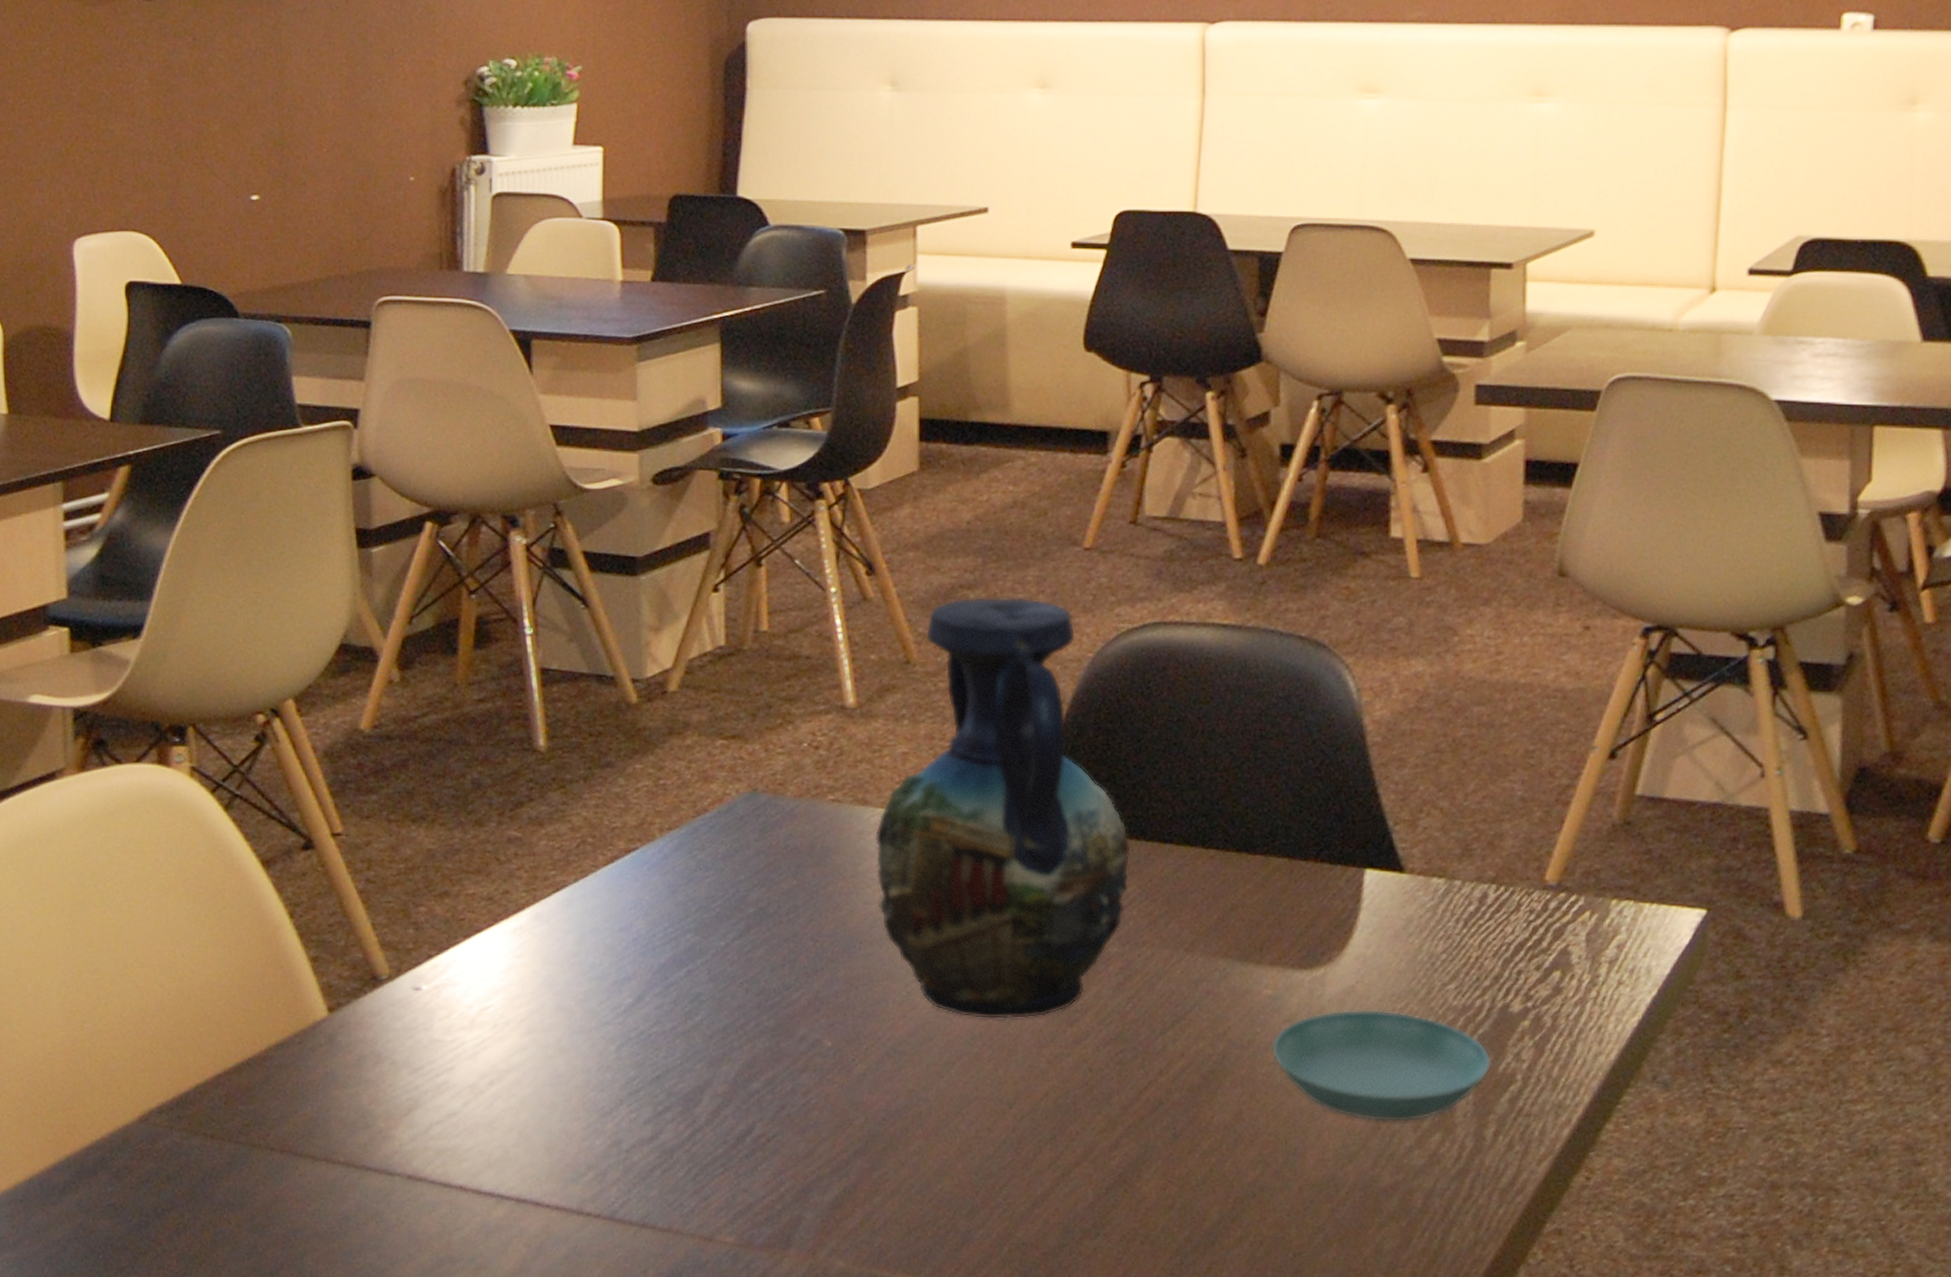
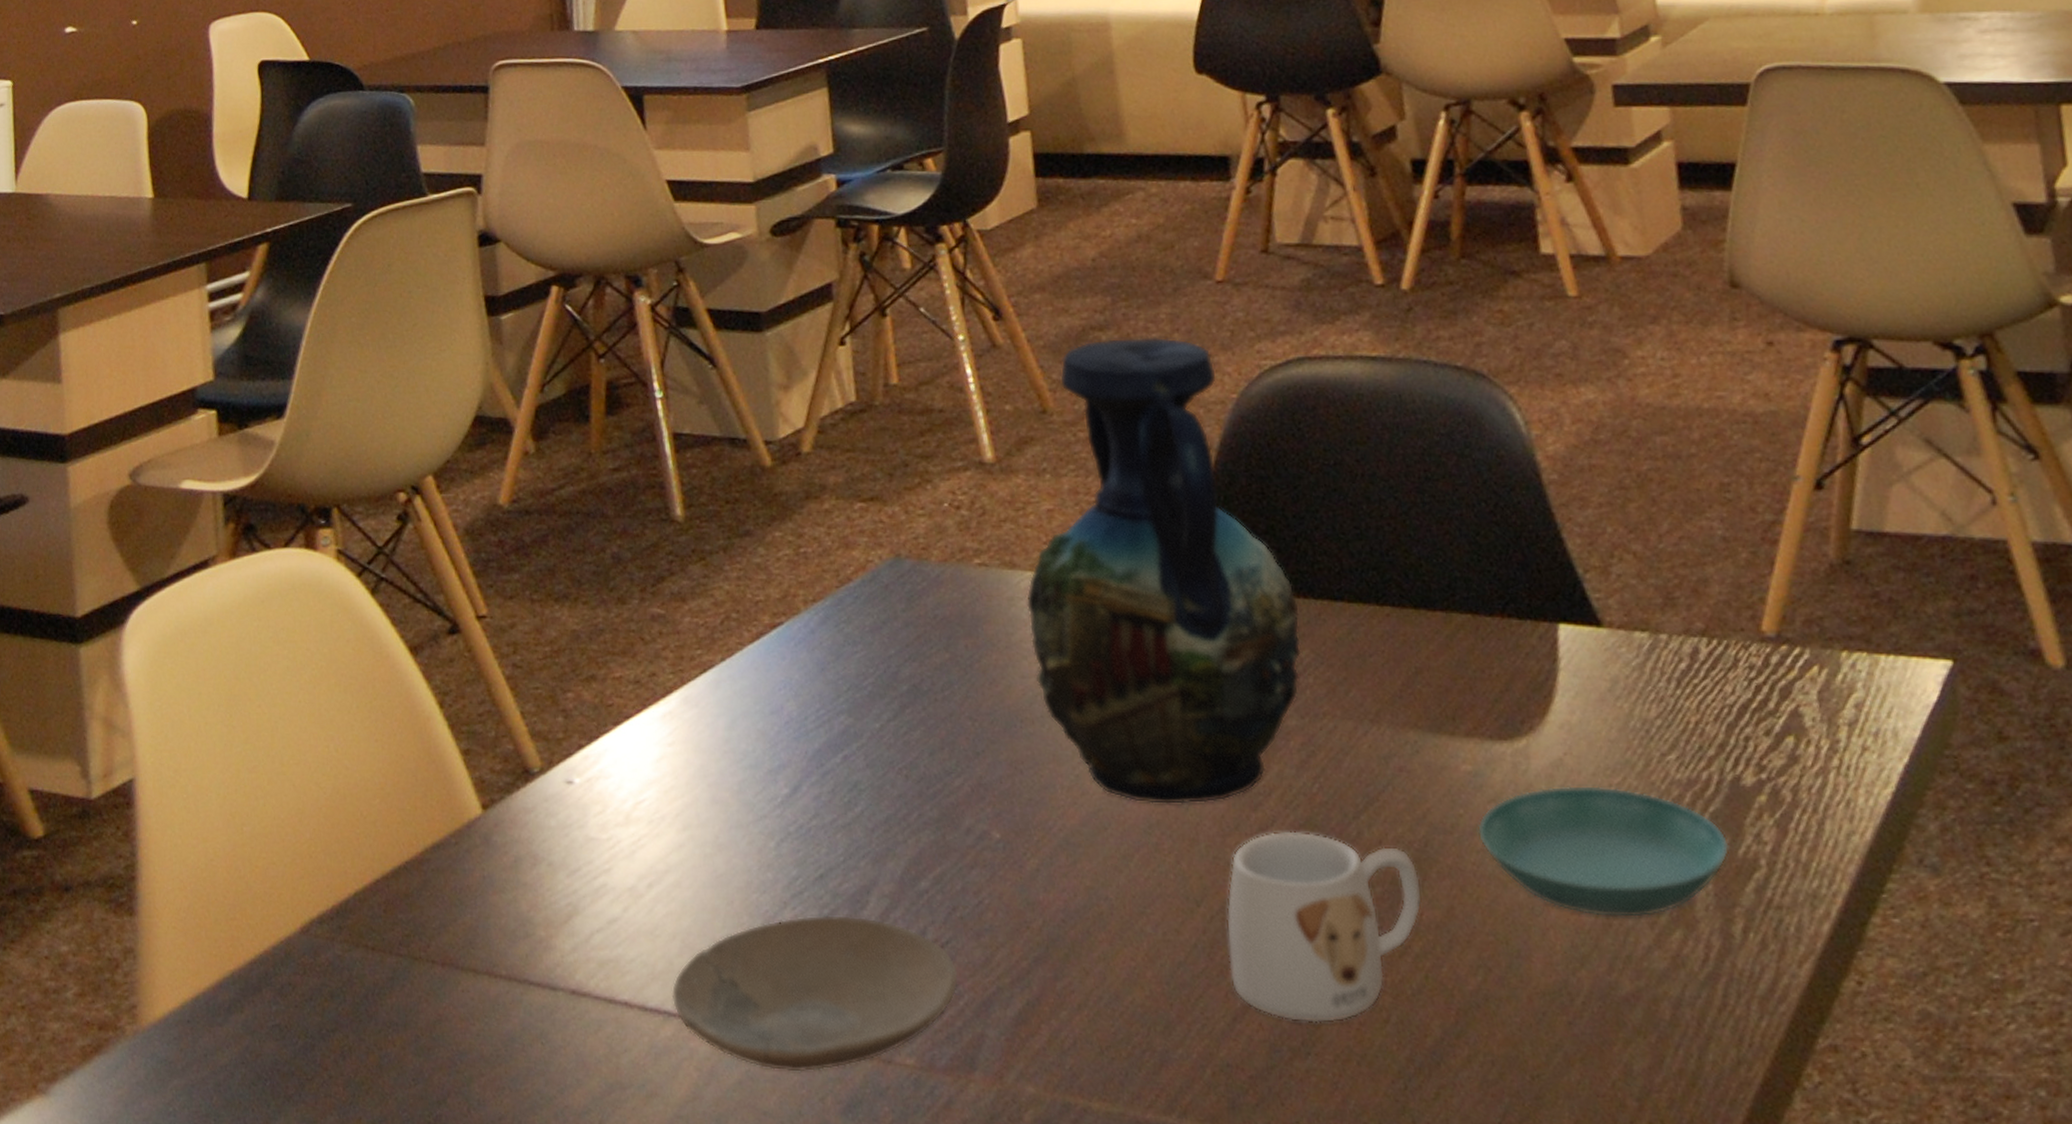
plate: none [505,1111,782,1249] -> present [671,915,959,1072]
mug: none [1034,1044,1216,1209] -> present [1226,831,1423,1023]

